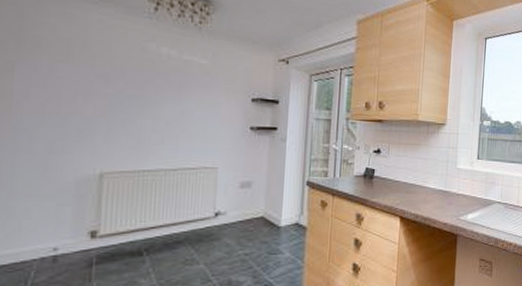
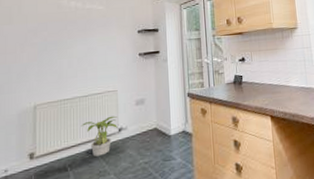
potted plant: none [164,197,215,242] -> present [81,115,118,156]

